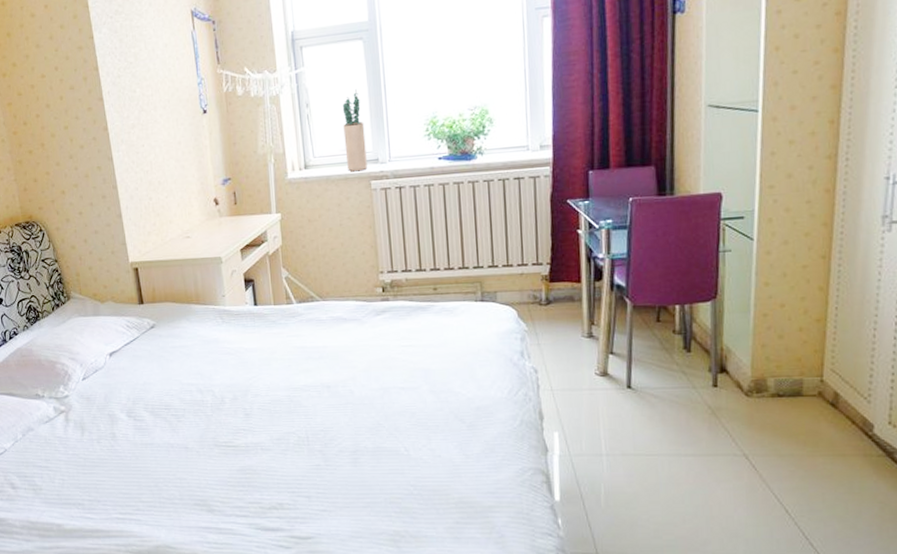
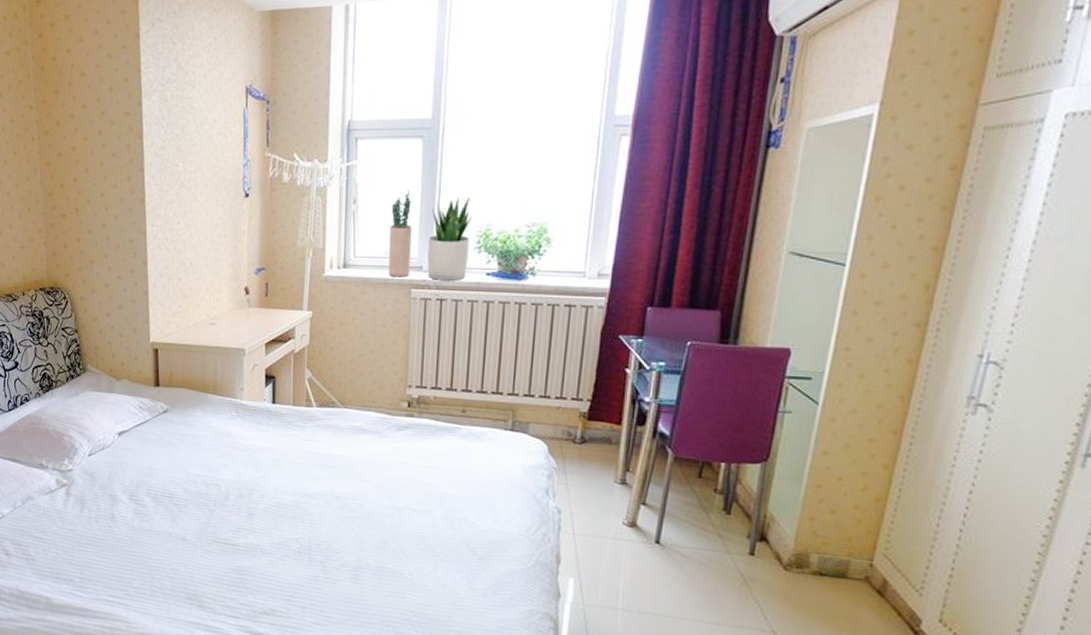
planter: none [380,90,420,170] -> present [427,197,473,281]

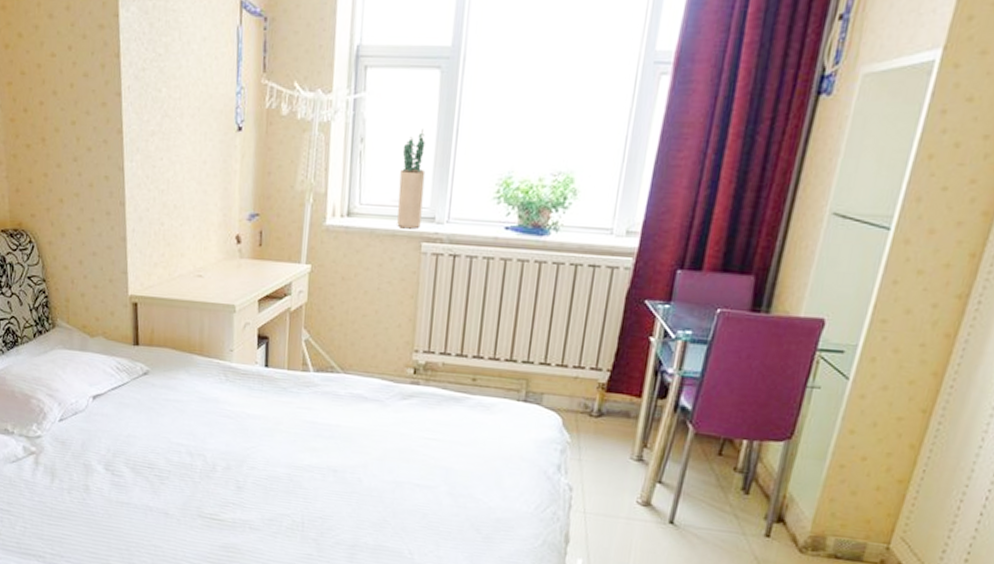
planter: present [427,197,473,281] -> none [440,139,493,235]

